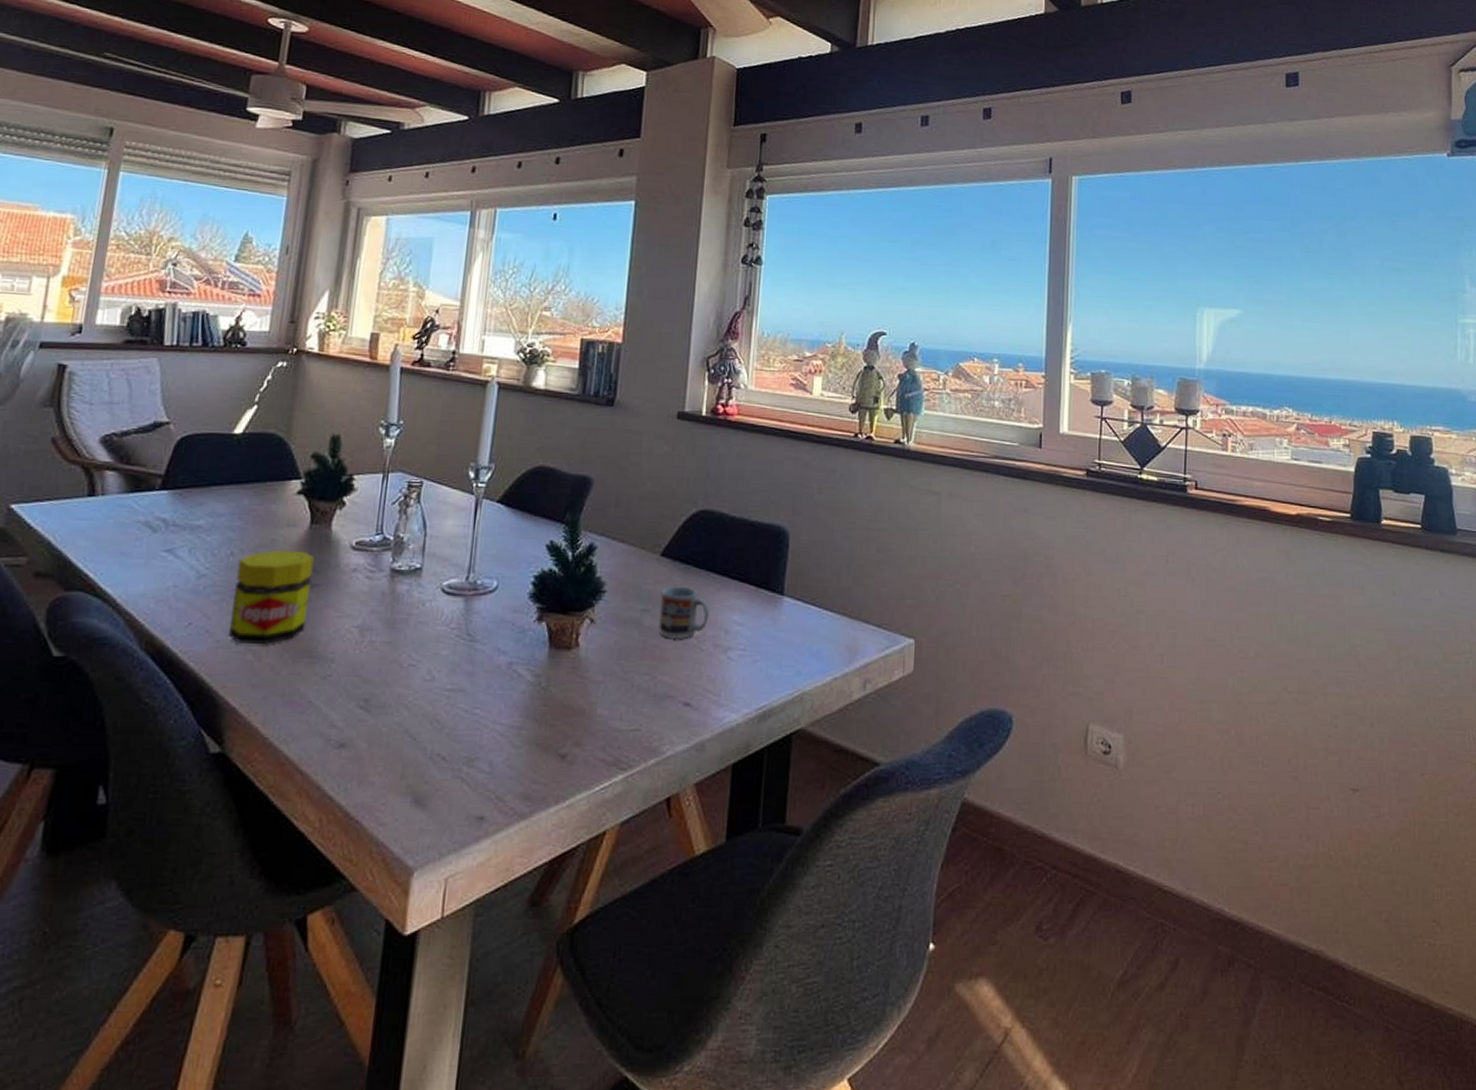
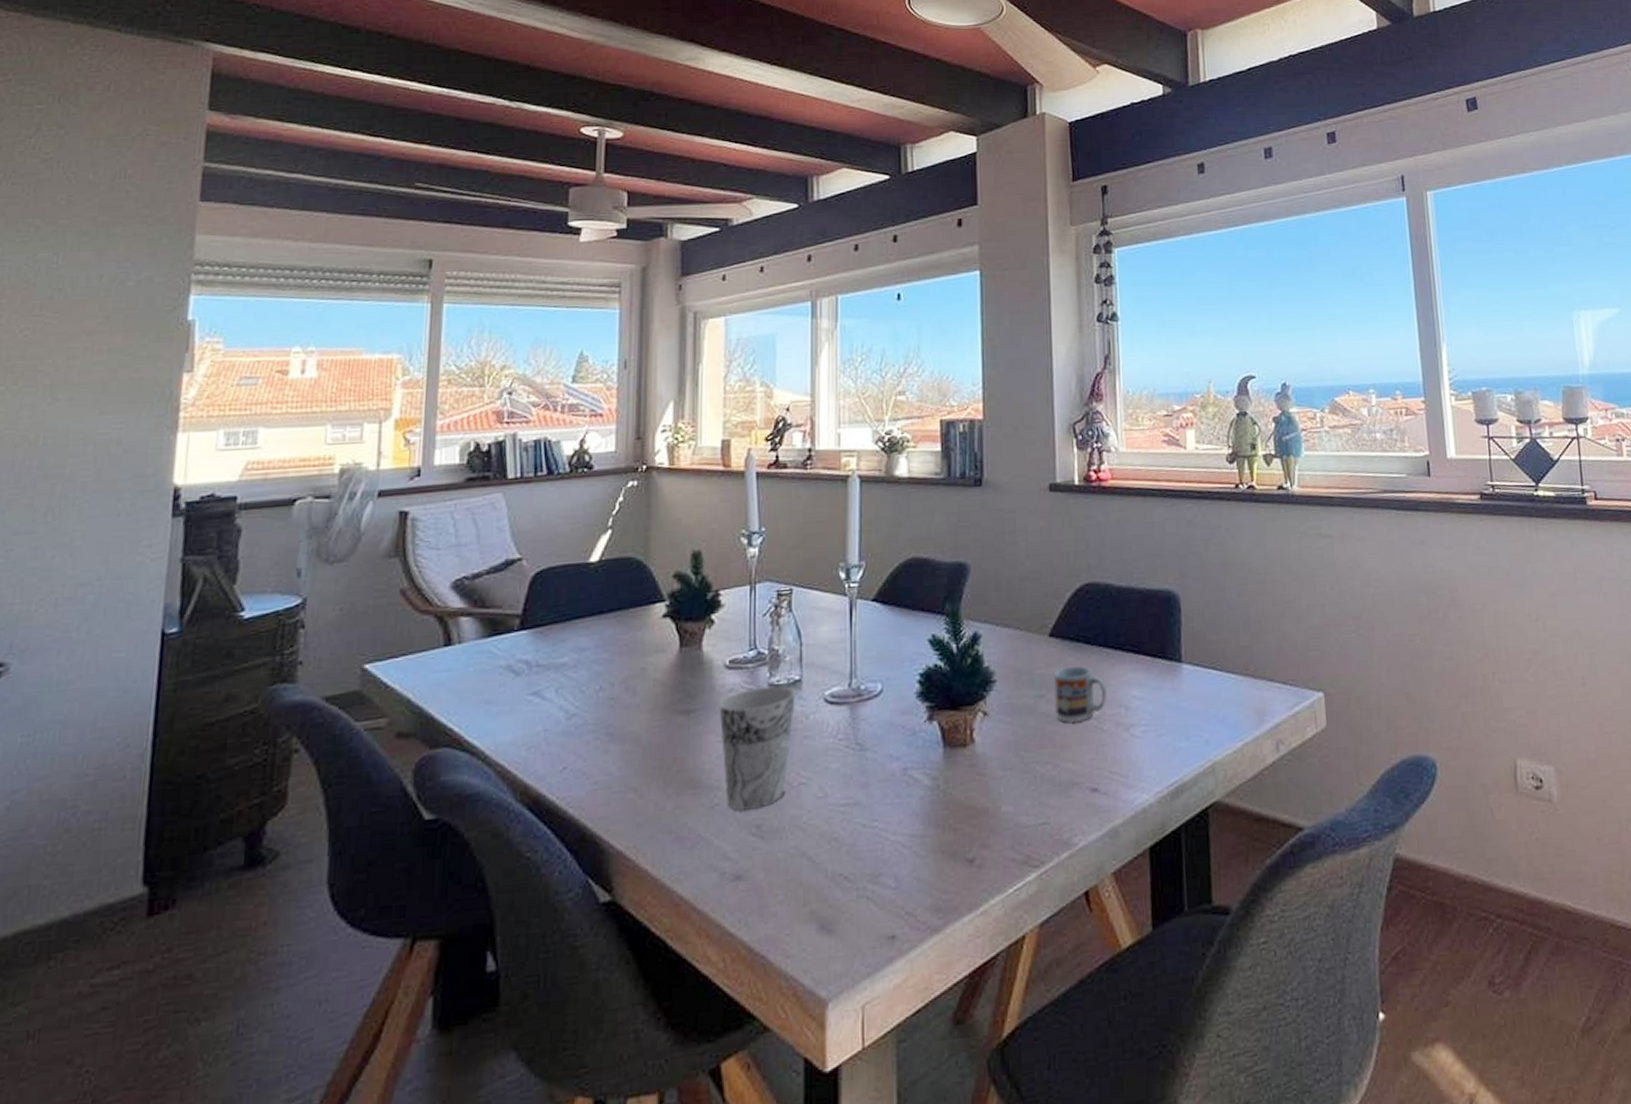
jar: present [229,550,314,645] -> none [607,676,688,782]
cup: none [338,570,415,684] -> present [719,685,795,811]

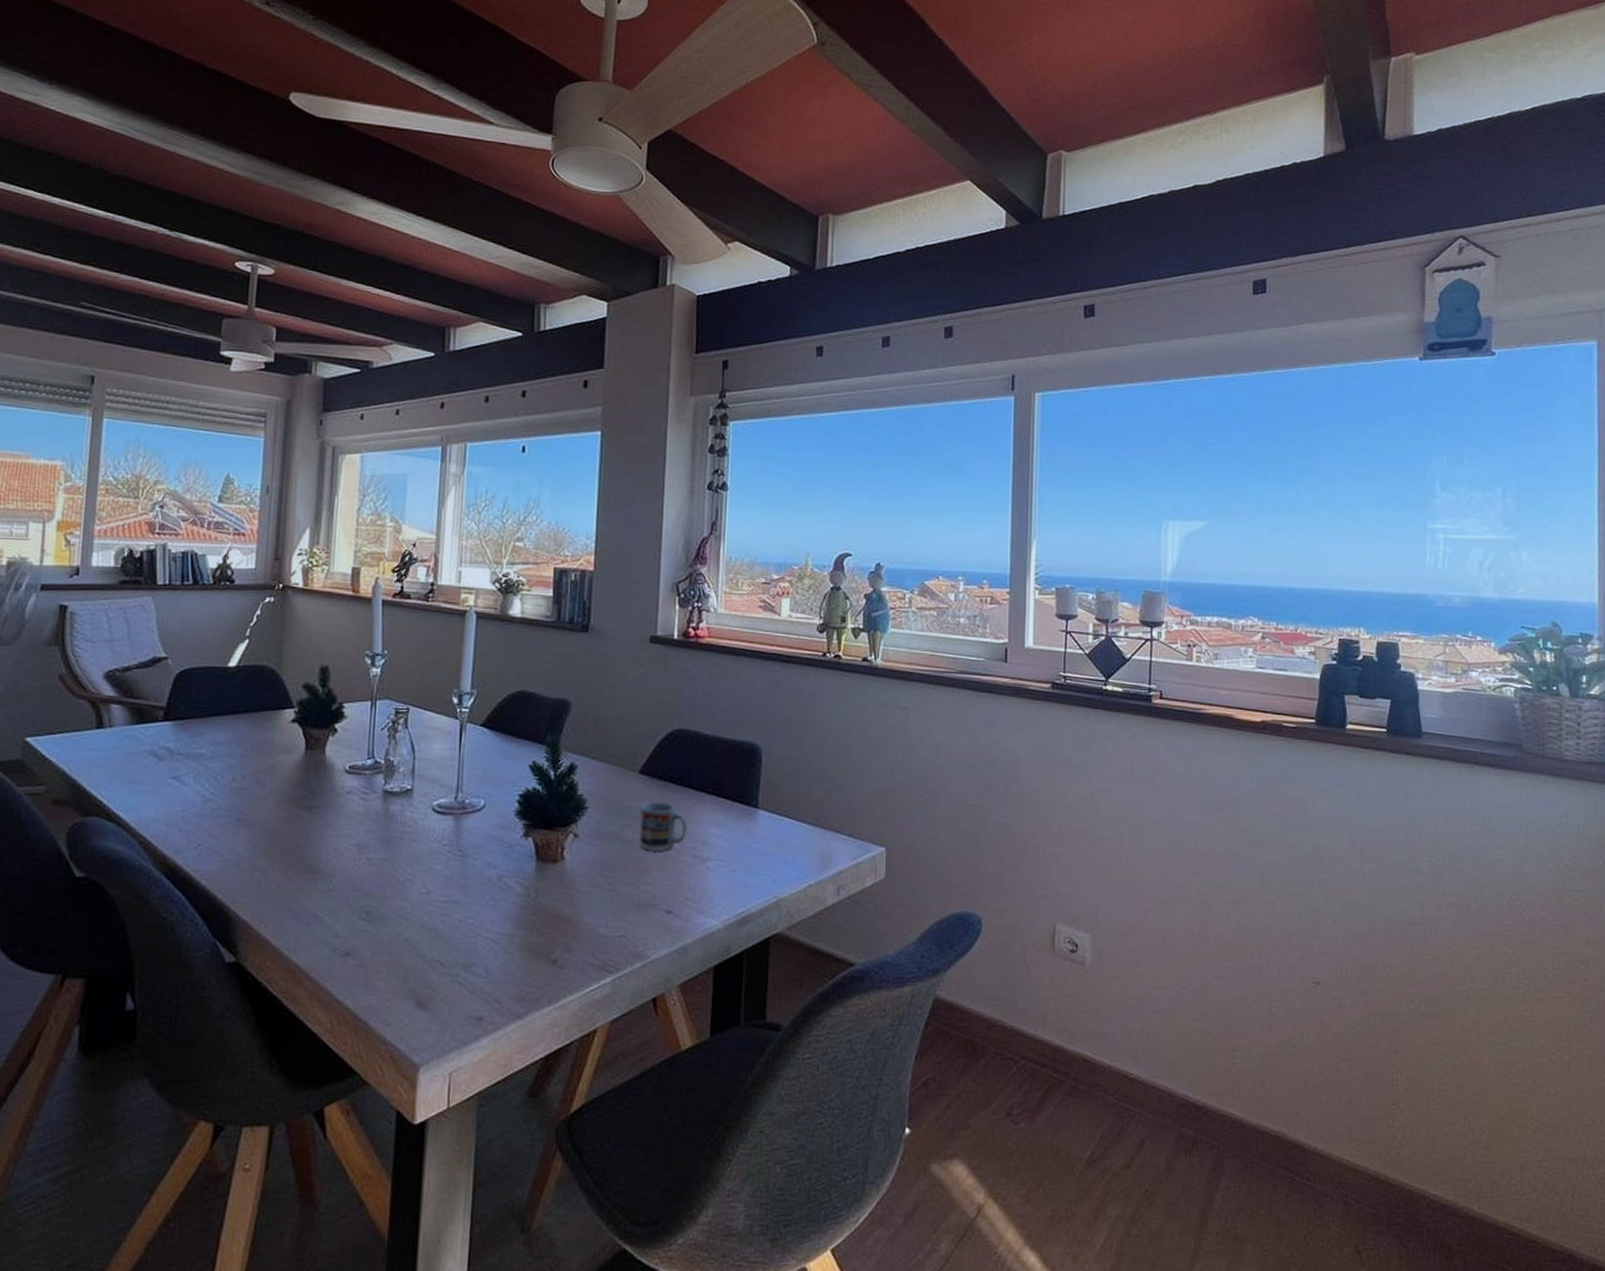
cup: present [719,685,795,811] -> none [337,792,407,897]

